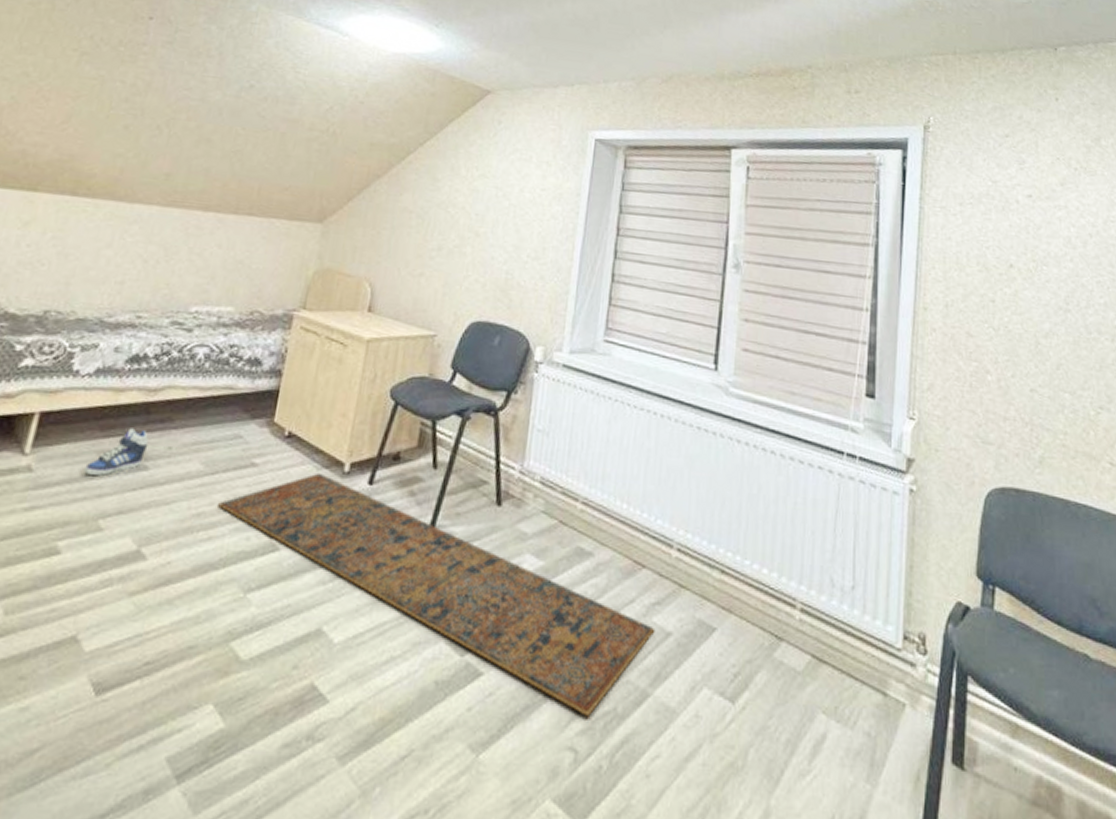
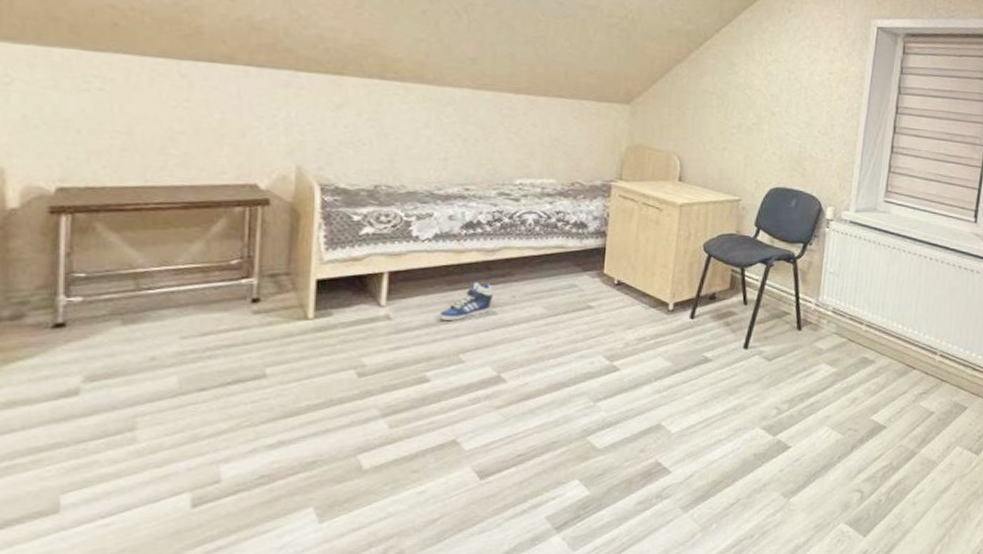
rug: present [217,473,656,716] -> none [562,311,922,469]

